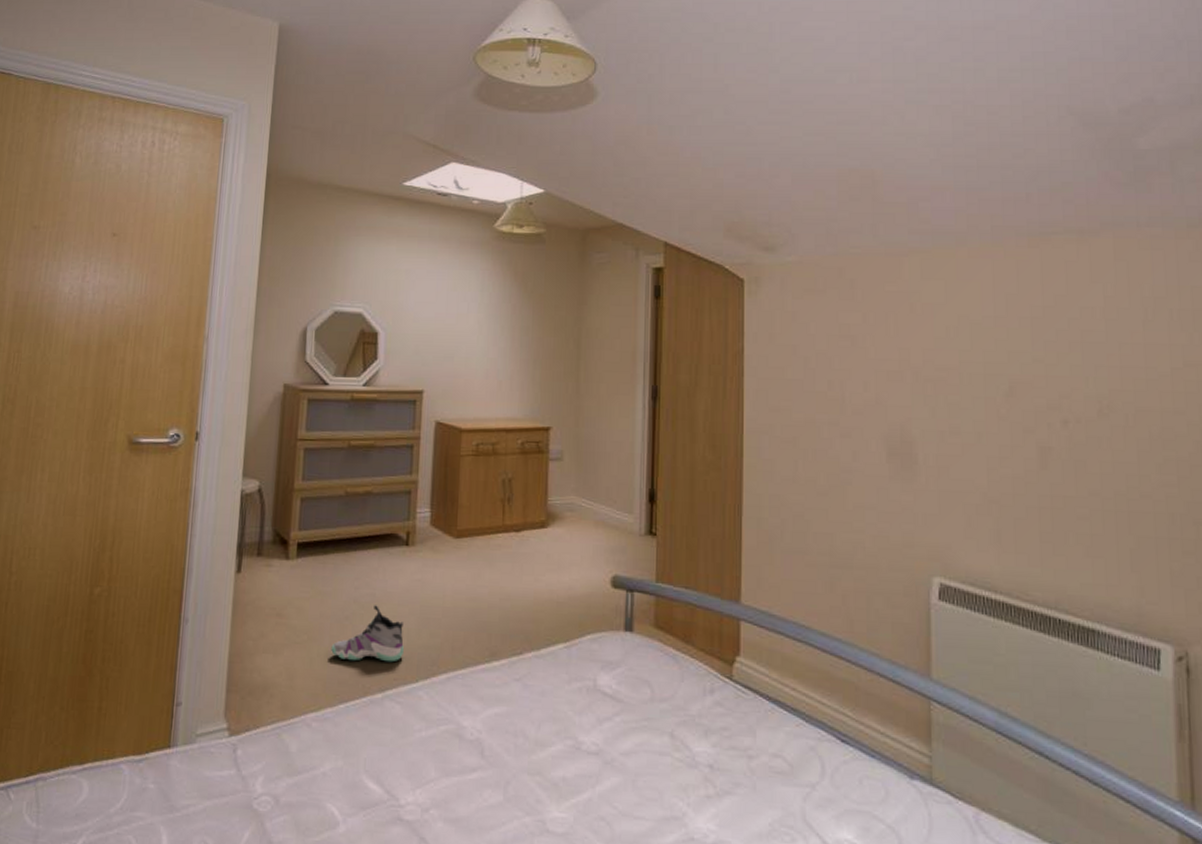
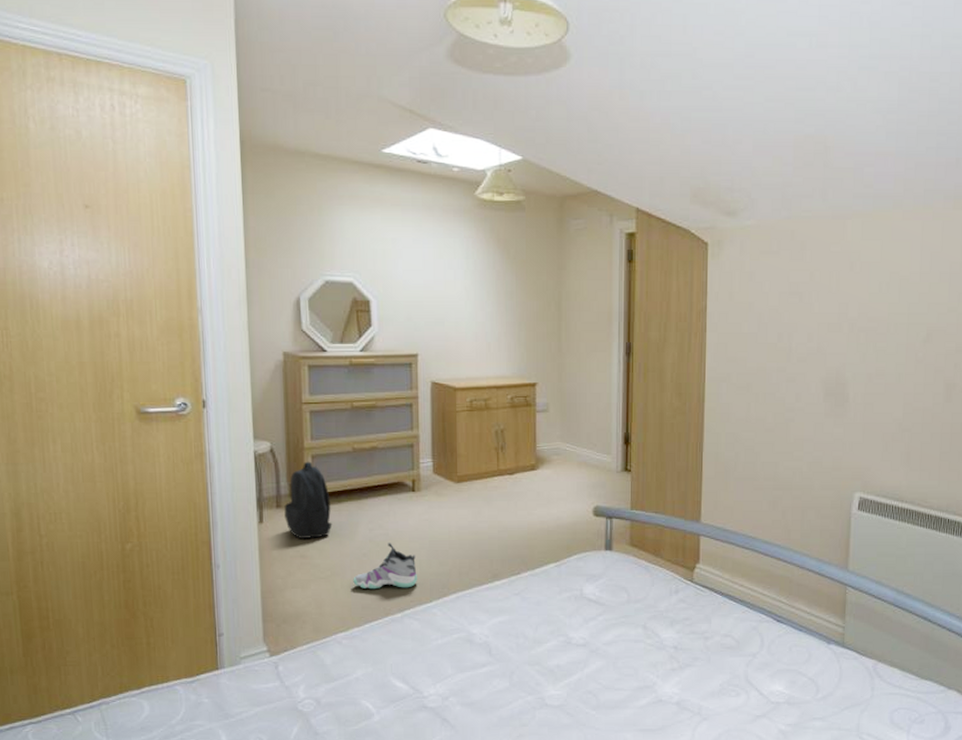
backpack: none [264,504,316,595] -> present [284,461,333,540]

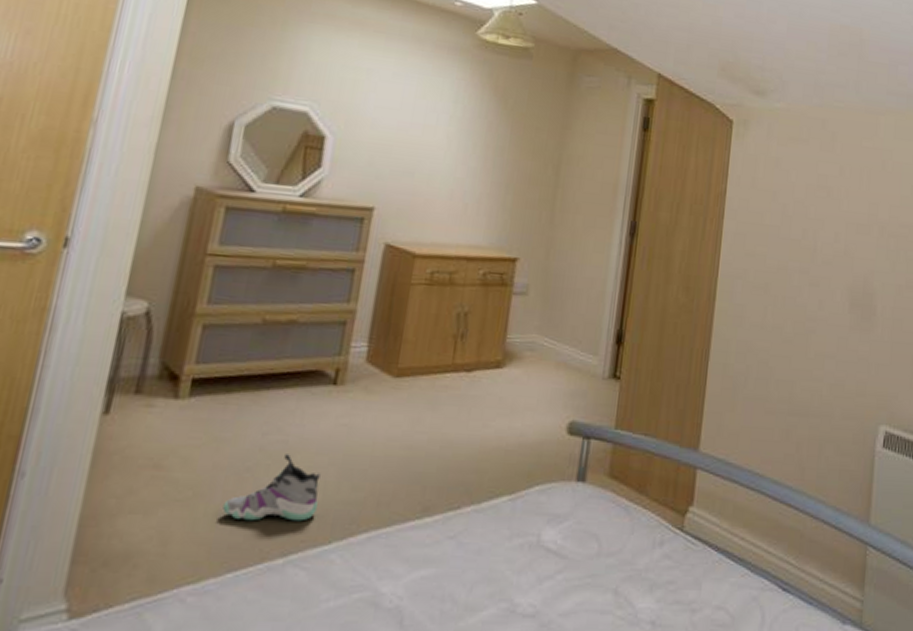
backpack: present [284,461,333,540] -> none [143,332,217,442]

